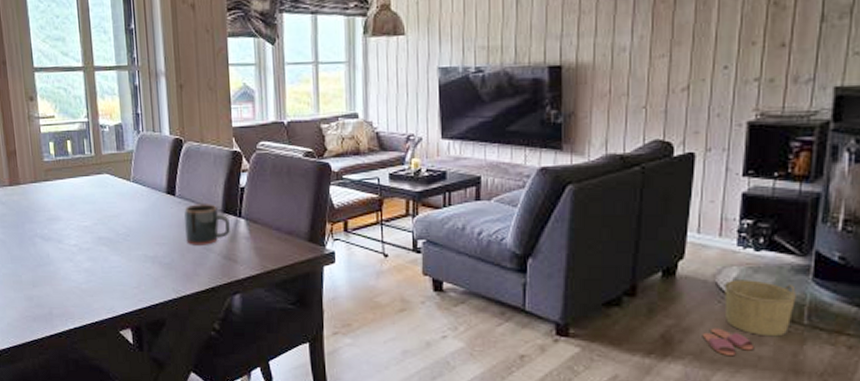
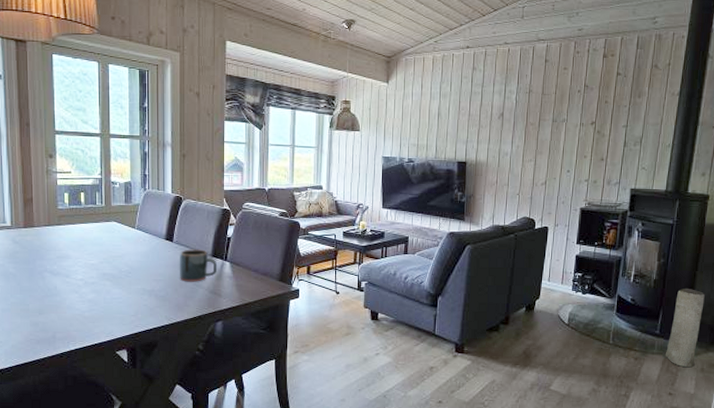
slippers: present [702,328,755,357] -> none [549,346,581,366]
basket: present [724,279,796,337] -> none [563,313,606,352]

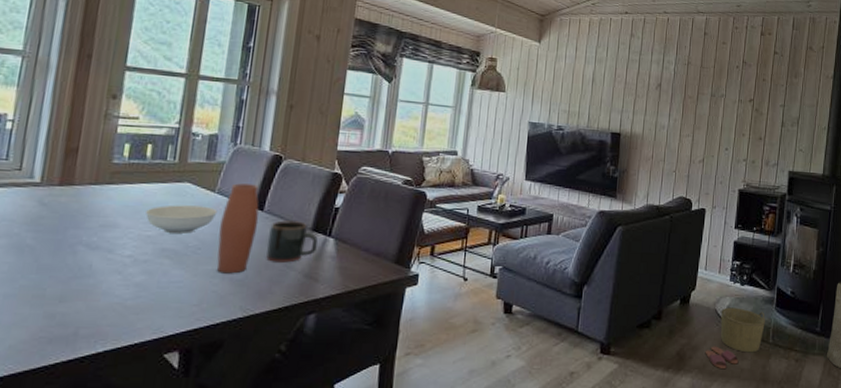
bowl: none [88,239,139,261] -> present [146,205,218,233]
vase: none [143,221,171,292] -> present [216,183,259,274]
slippers: none [549,346,581,366] -> present [705,346,739,370]
basket: none [563,313,606,352] -> present [720,307,765,353]

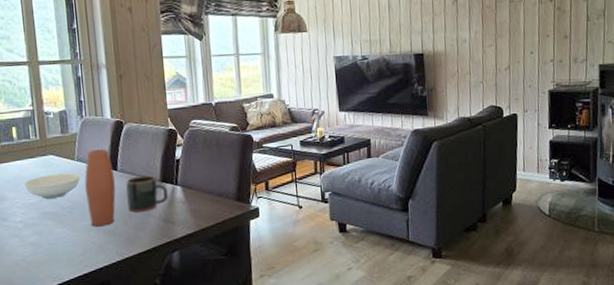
slippers: present [705,346,739,370] -> none [532,239,567,260]
basket: present [720,307,765,353] -> none [544,202,589,243]

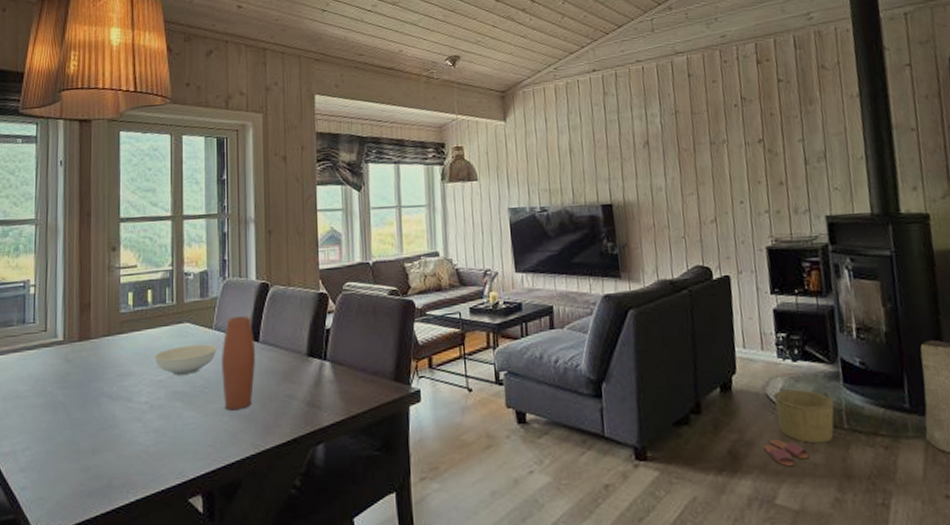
mug: present [125,175,168,212] -> none [266,348,315,393]
slippers: none [532,239,567,260] -> present [763,439,810,467]
basket: none [544,202,589,243] -> present [774,389,834,444]

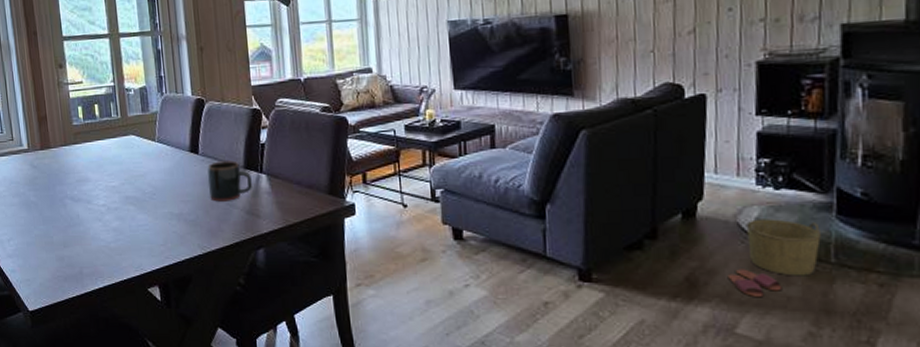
bowl: present [155,344,217,375] -> none [107,155,161,182]
vase: present [222,316,256,411] -> none [165,130,197,215]
mug: none [266,348,315,393] -> present [207,160,252,202]

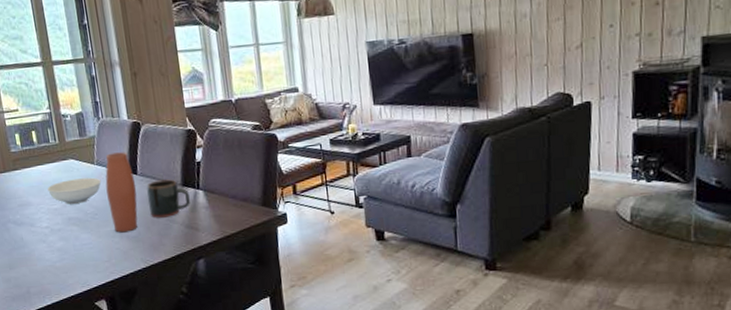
bowl: none [107,155,161,182] -> present [47,177,102,204]
vase: none [165,130,197,215] -> present [105,152,138,233]
slippers: present [727,269,783,298] -> none [608,251,653,275]
basket: present [746,219,821,277] -> none [624,207,683,255]

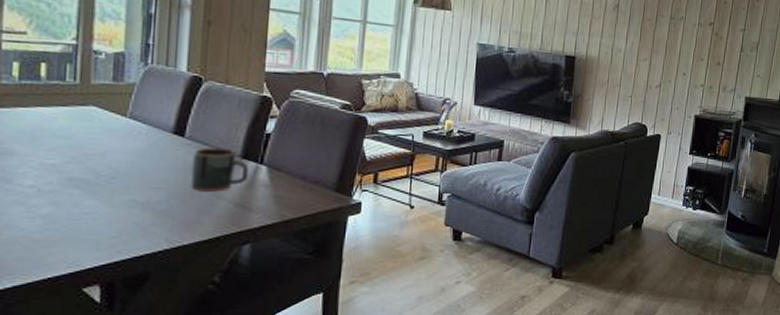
bowl: present [47,177,102,204] -> none [46,130,131,161]
vase: present [105,152,138,233] -> none [134,107,180,204]

